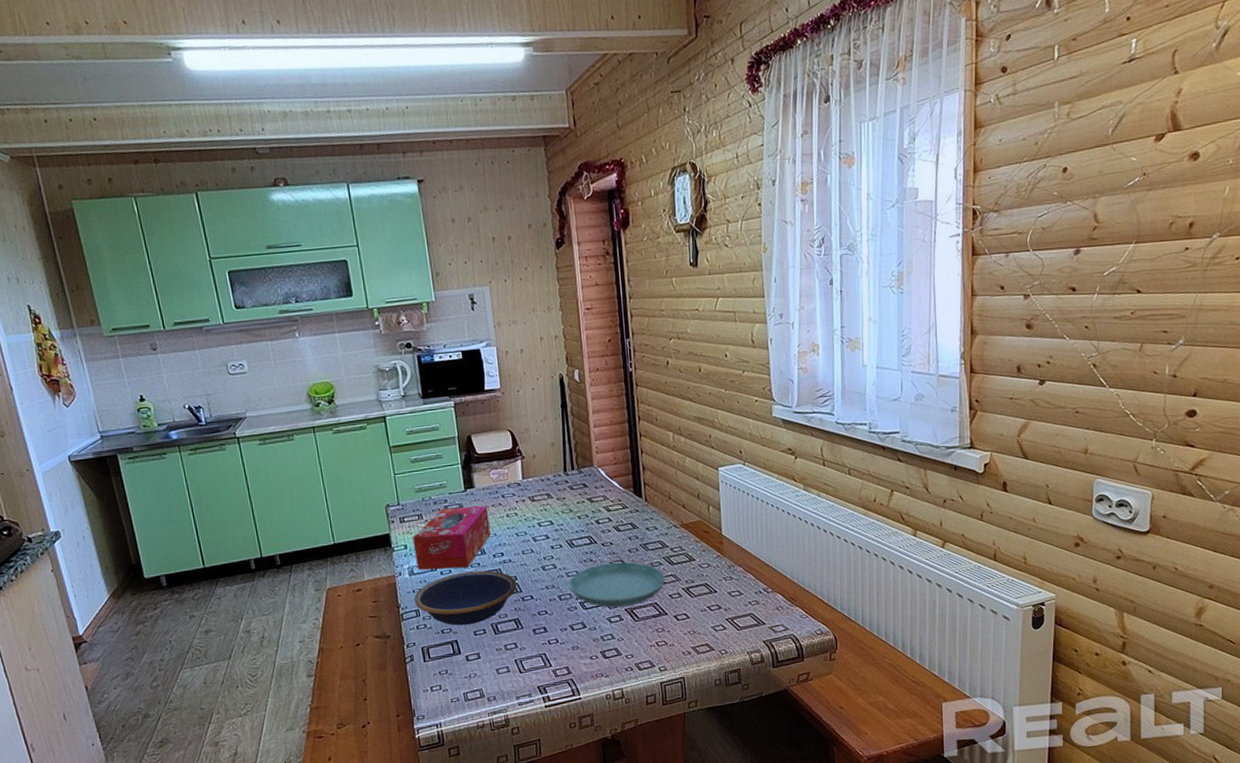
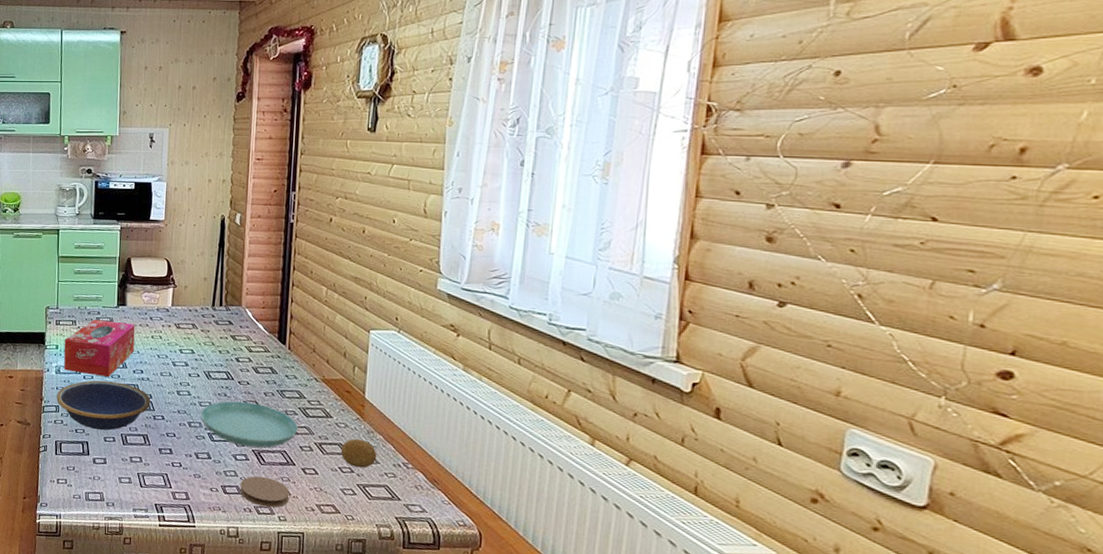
coaster: none [618,632,667,662] -> present [240,476,290,508]
fruit: none [706,575,740,603] -> present [340,438,377,468]

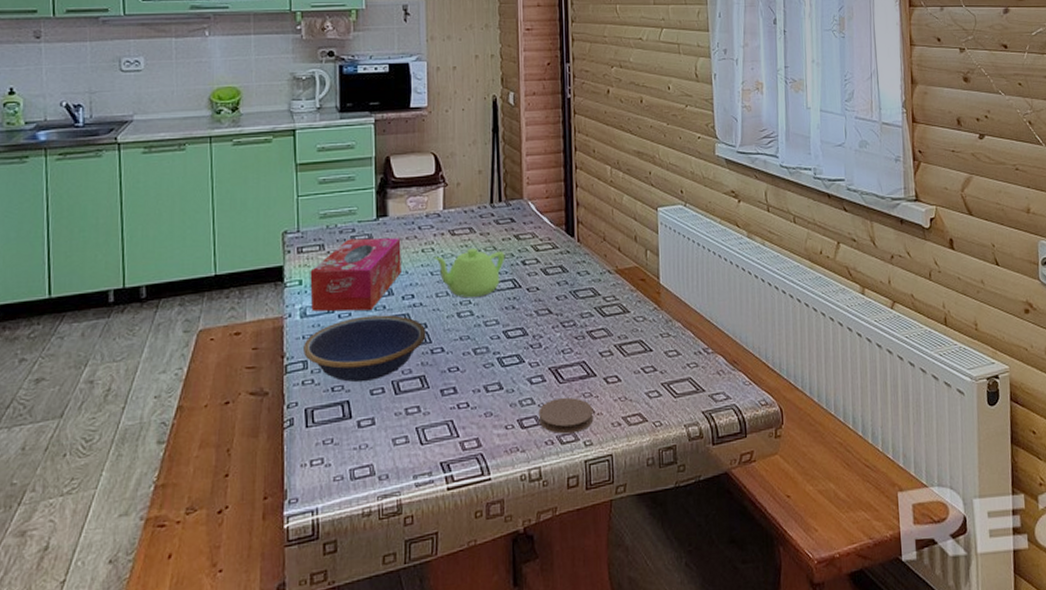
teapot: none [160,340,222,382] -> present [433,247,505,298]
saucer: present [200,400,298,448] -> none [487,311,595,366]
fruit: present [340,438,377,468] -> none [641,331,678,364]

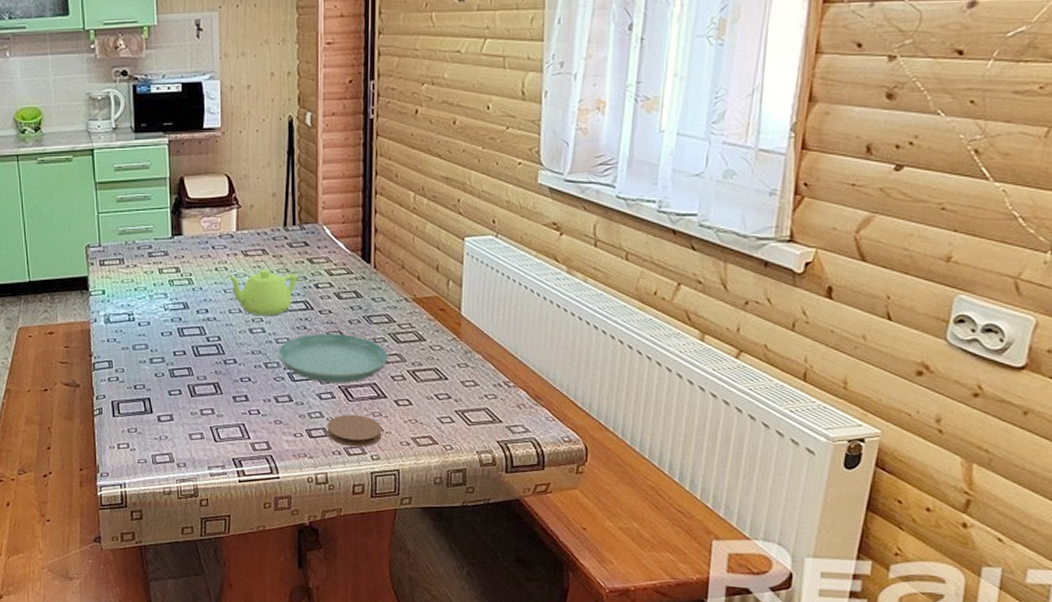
bowl: present [303,315,426,383] -> none [108,326,220,384]
tissue box: present [310,238,401,312] -> none [112,255,196,321]
saucer: none [487,311,595,366] -> present [278,333,388,384]

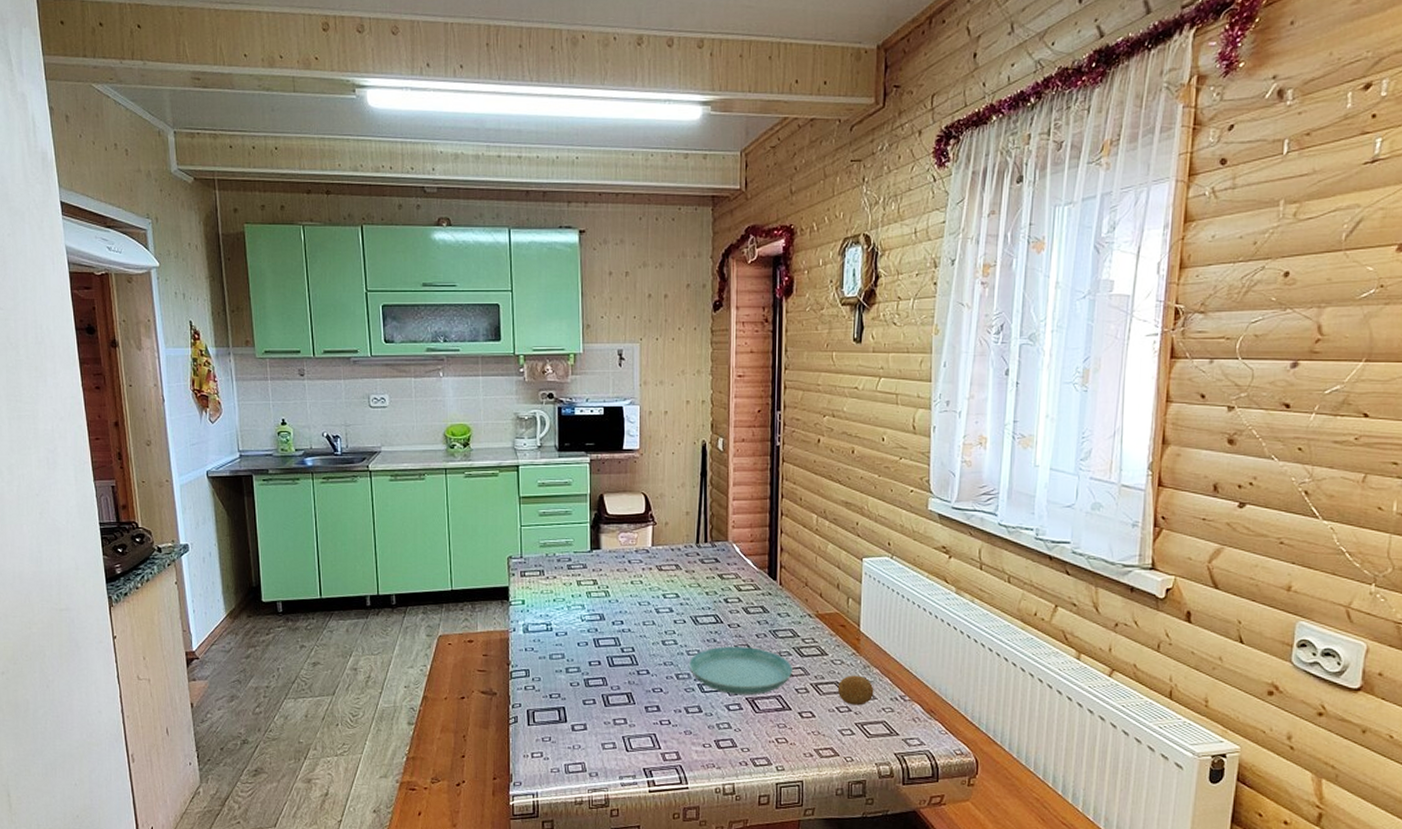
teapot: present [226,269,298,315] -> none [641,583,709,628]
coaster: present [327,414,382,447] -> none [734,725,787,758]
fruit: none [436,361,476,393] -> present [837,675,874,706]

